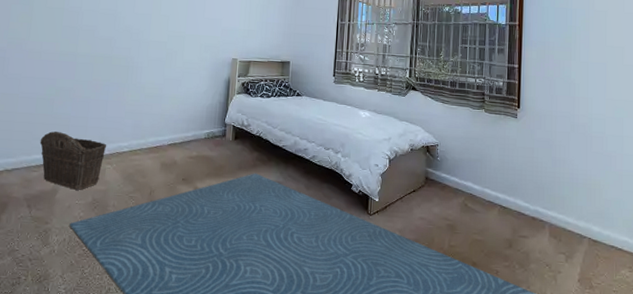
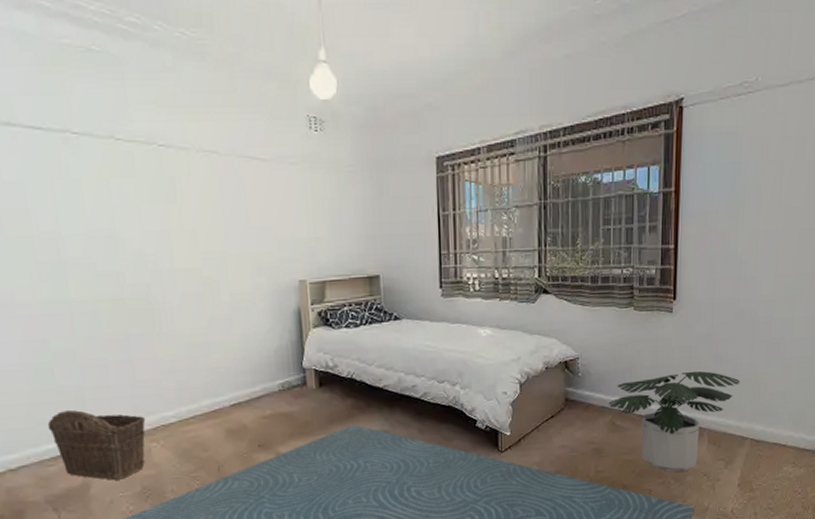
potted plant: none [461,169,577,260] -> present [608,371,740,473]

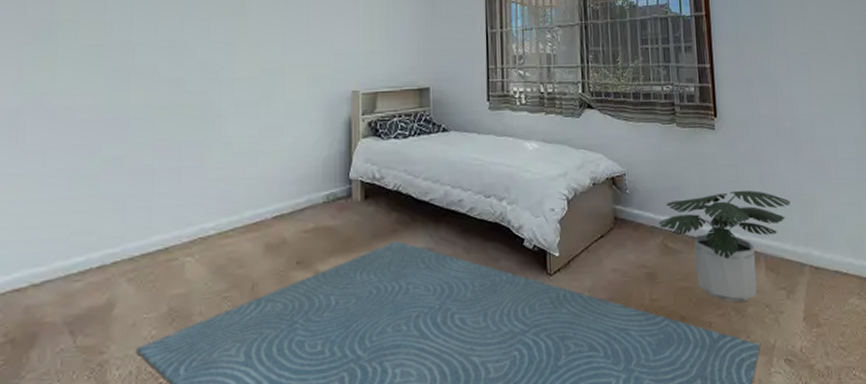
wicker basket: present [47,410,146,480] -> none [82,219,184,299]

